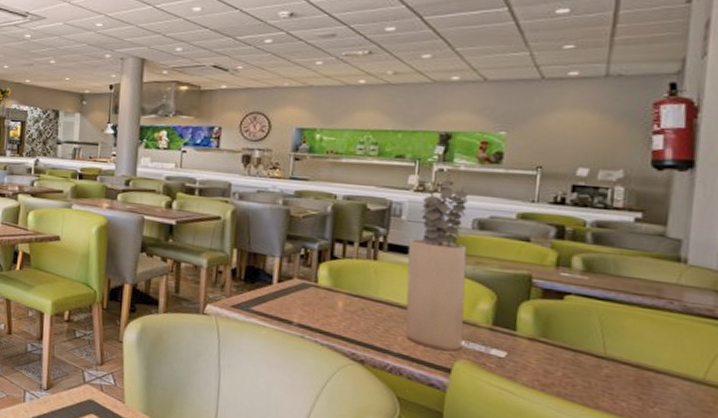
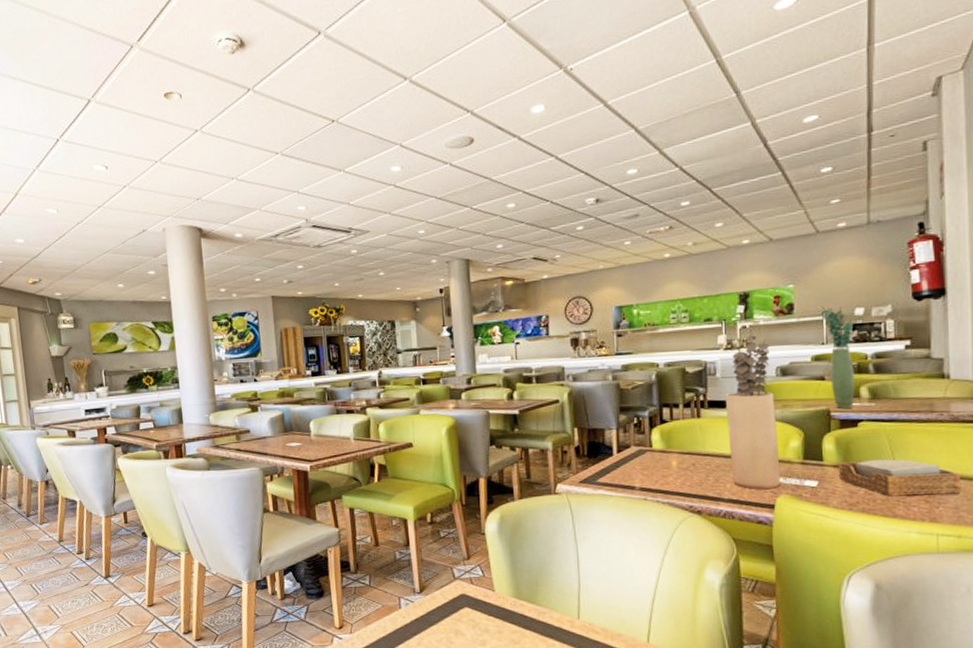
napkin holder: none [532,335,688,397] -> present [838,459,962,497]
vase: none [536,160,574,279] -> present [822,306,855,410]

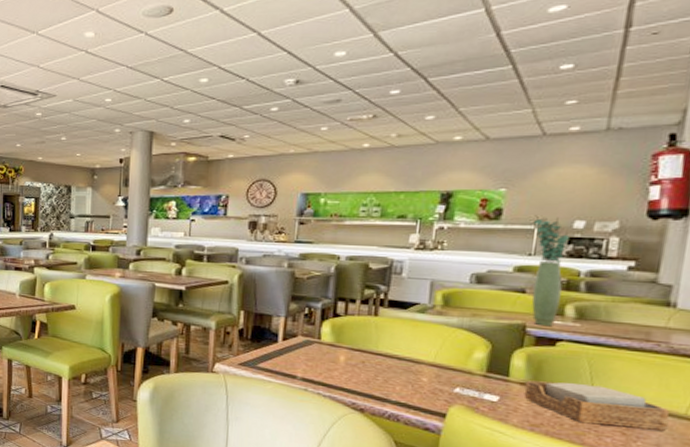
vase: present [725,331,781,490] -> none [403,233,467,398]

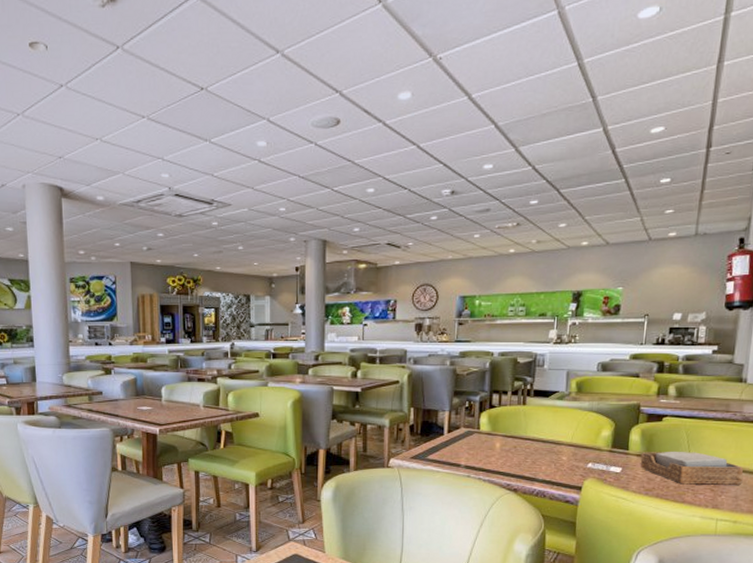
vase: present [531,215,571,327] -> none [644,310,671,405]

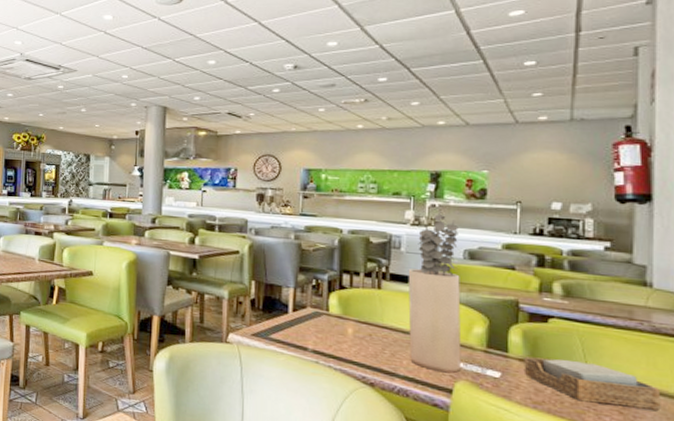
vase: none [547,328,594,473] -> present [408,211,462,374]

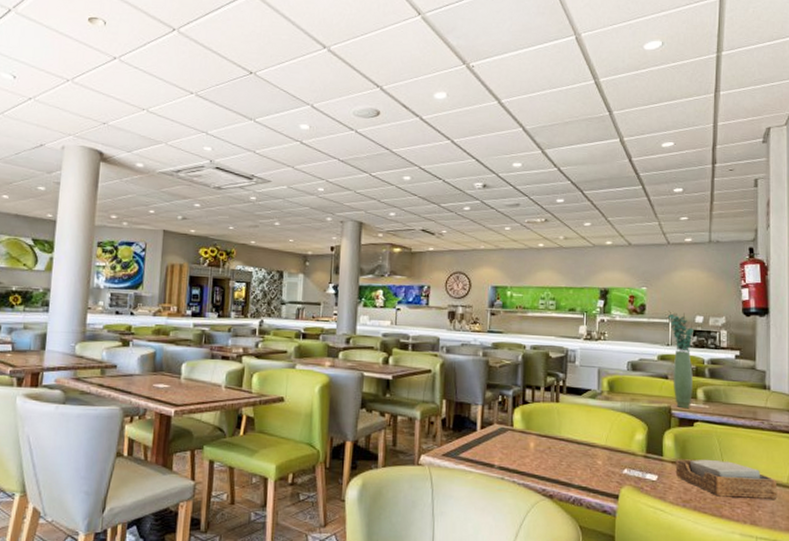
vase: present [408,211,462,374] -> none [581,325,626,480]
vase: none [516,196,550,304] -> present [669,311,695,409]

